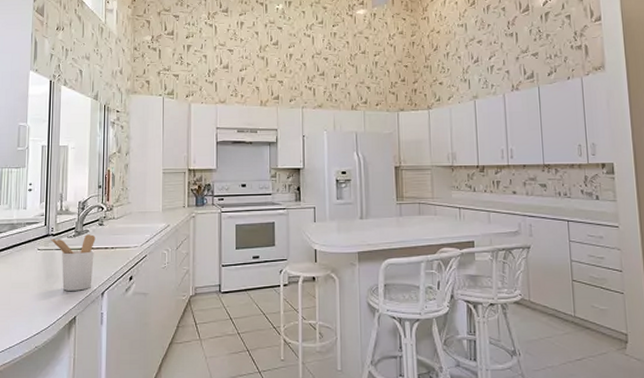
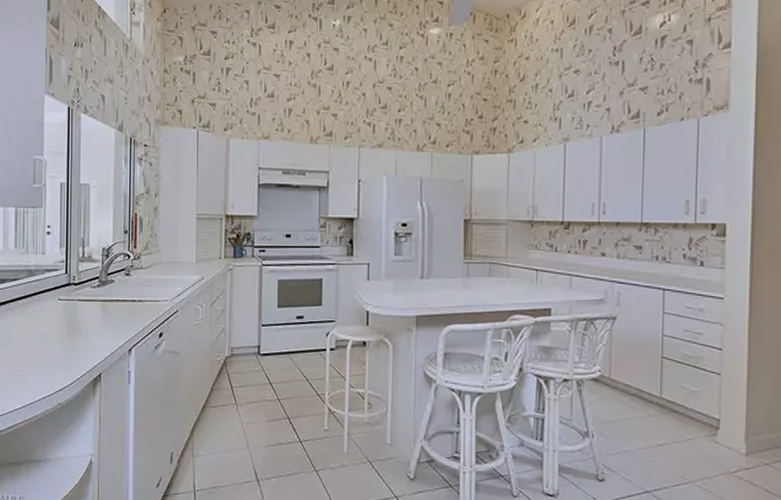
utensil holder: present [50,234,96,291] -> none [72,285,122,346]

